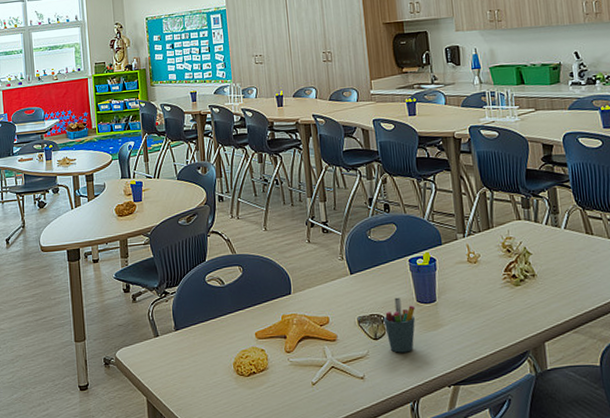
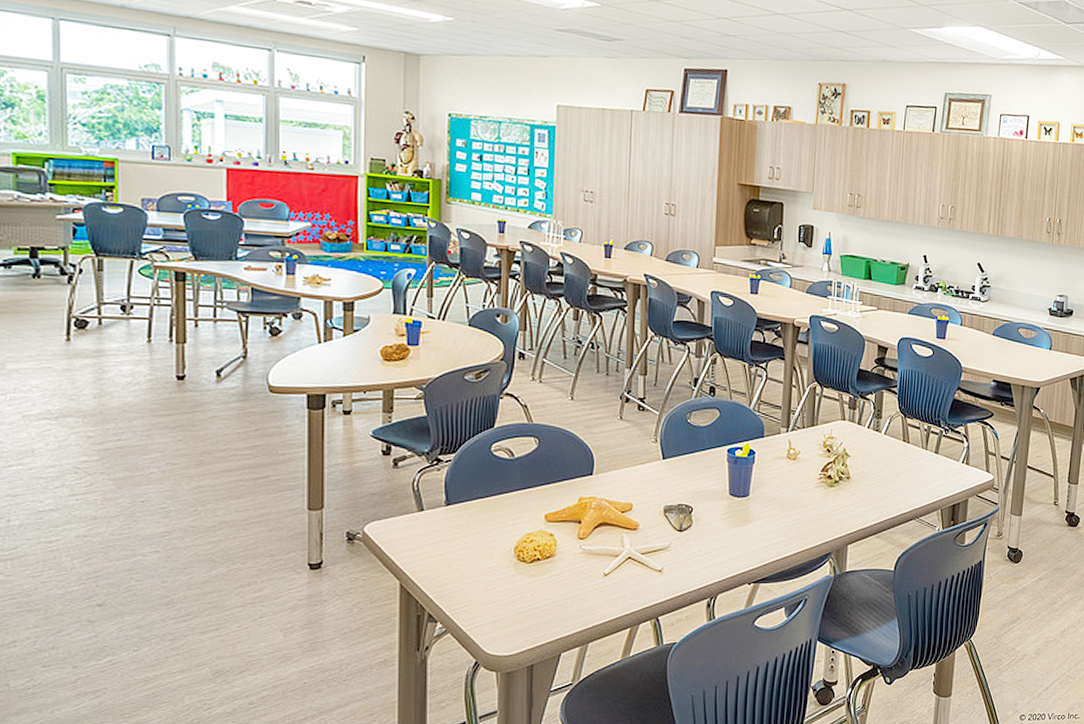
pen holder: present [383,297,415,353] -> none [691,488,726,547]

